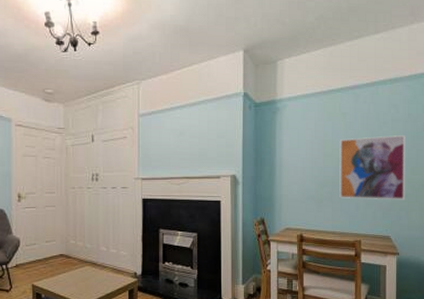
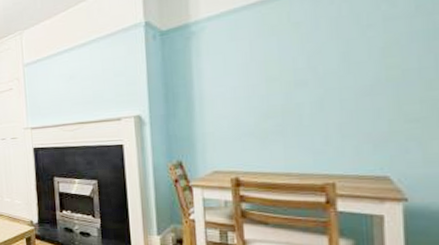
wall art: present [339,134,406,200] -> none [290,36,416,131]

